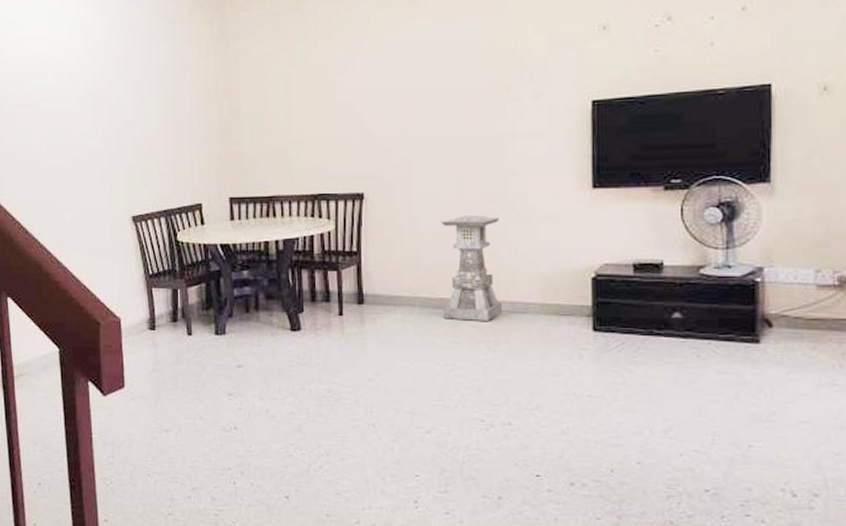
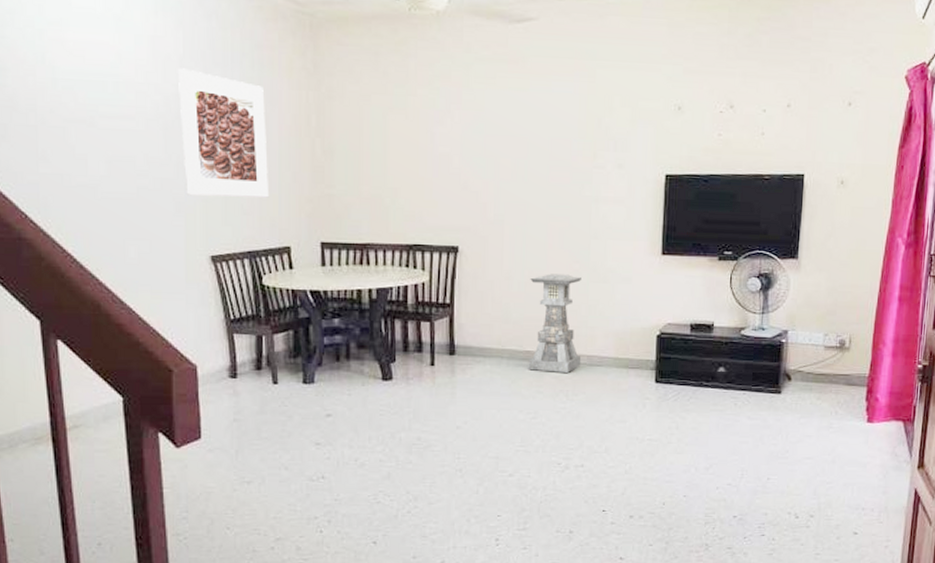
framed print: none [104,50,183,163] -> present [178,68,270,198]

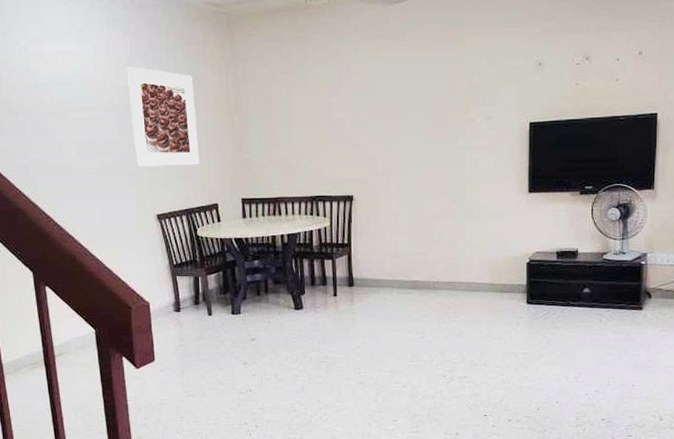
lantern: present [529,274,582,373] -> none [414,214,461,298]

